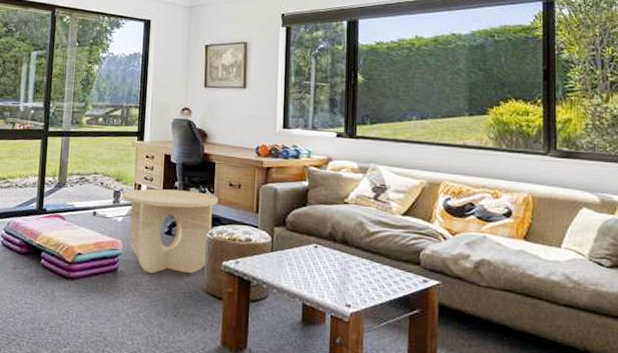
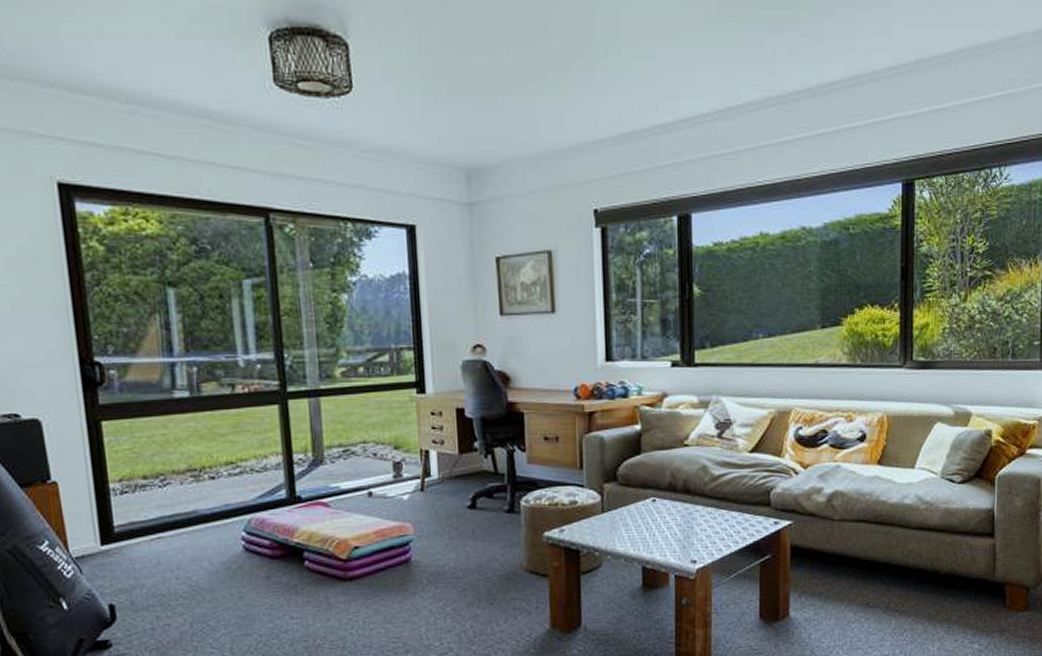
side table: present [123,188,218,274] -> none [405,451,532,558]

